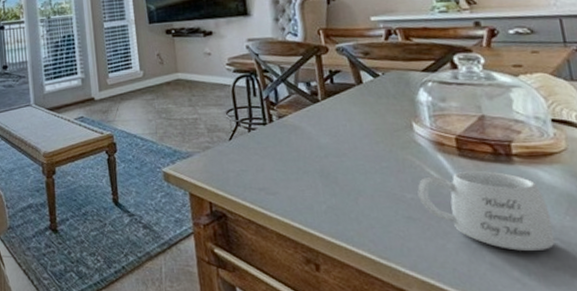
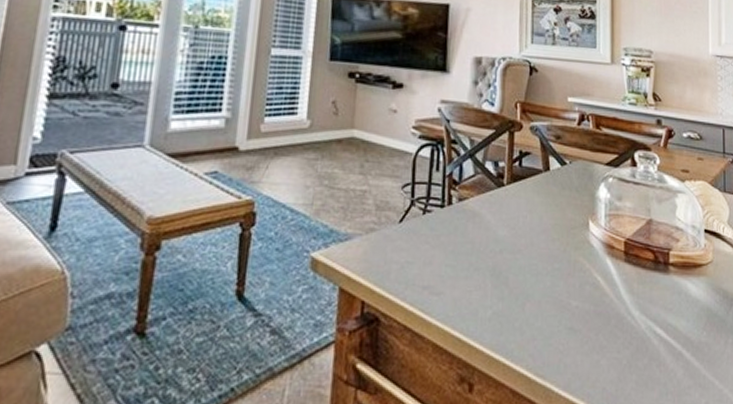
mug: present [417,171,556,251] -> none [583,279,692,368]

